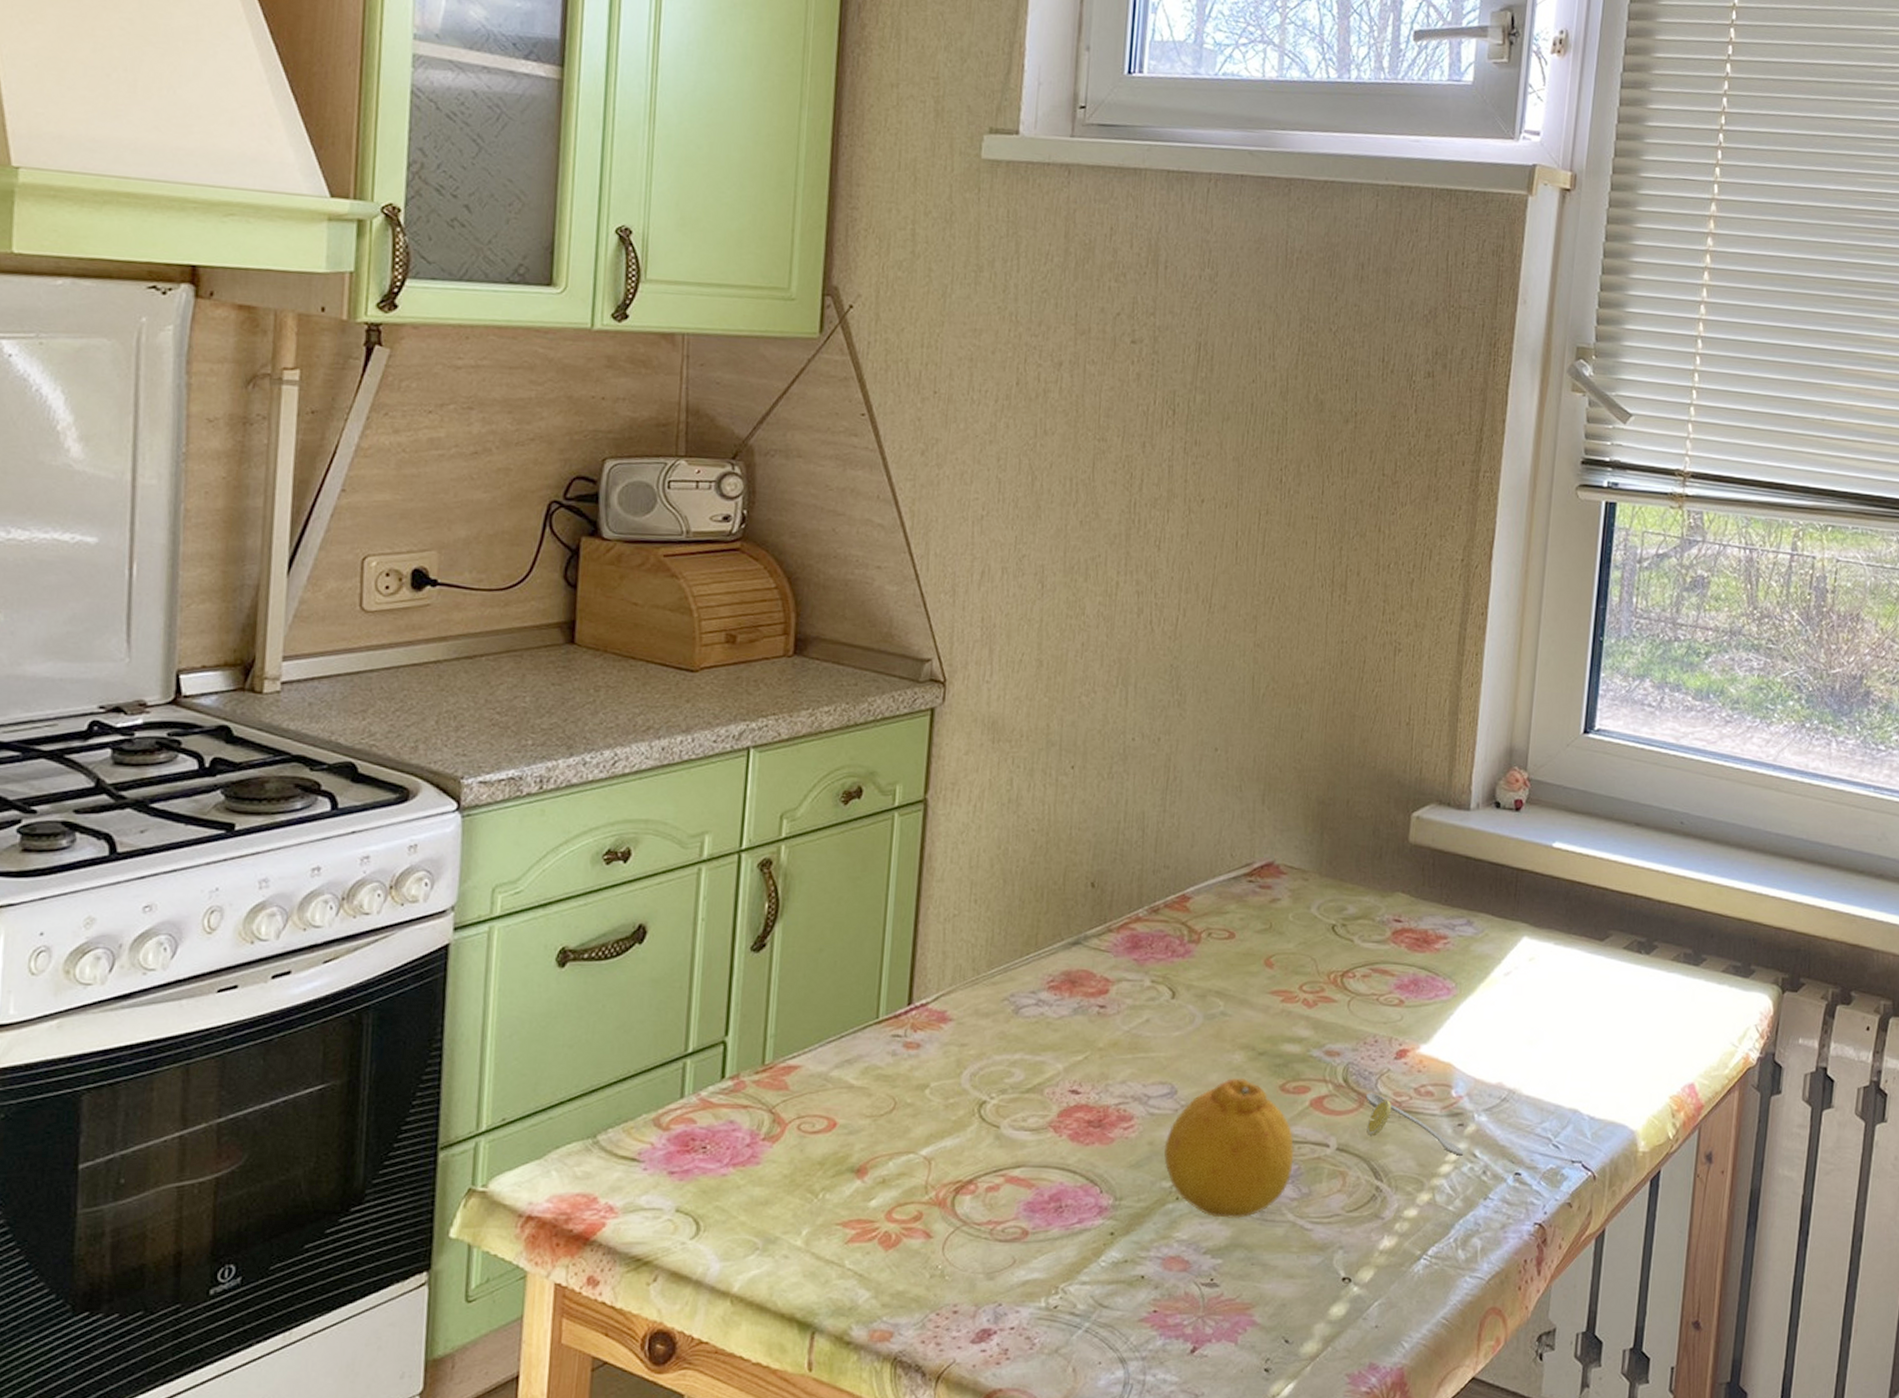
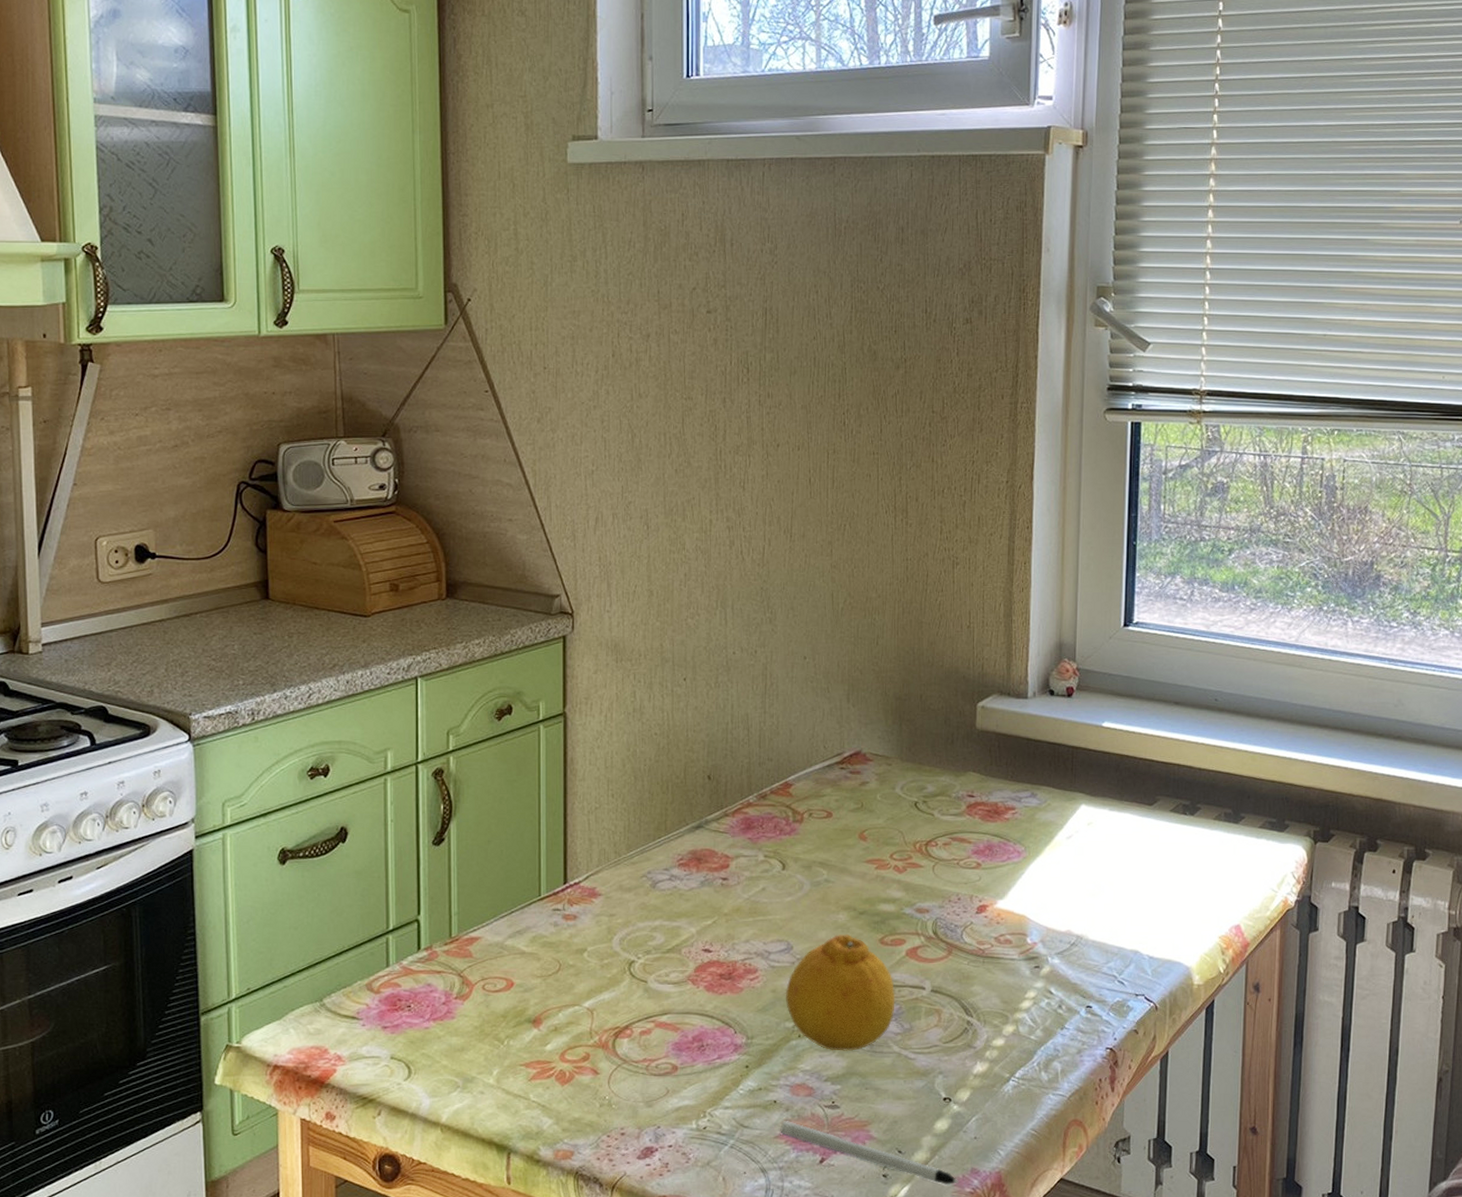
pen: none [1146,1301,1354,1382] -> present [780,1121,959,1185]
spoon: present [1365,1093,1464,1156] -> none [953,942,1041,993]

